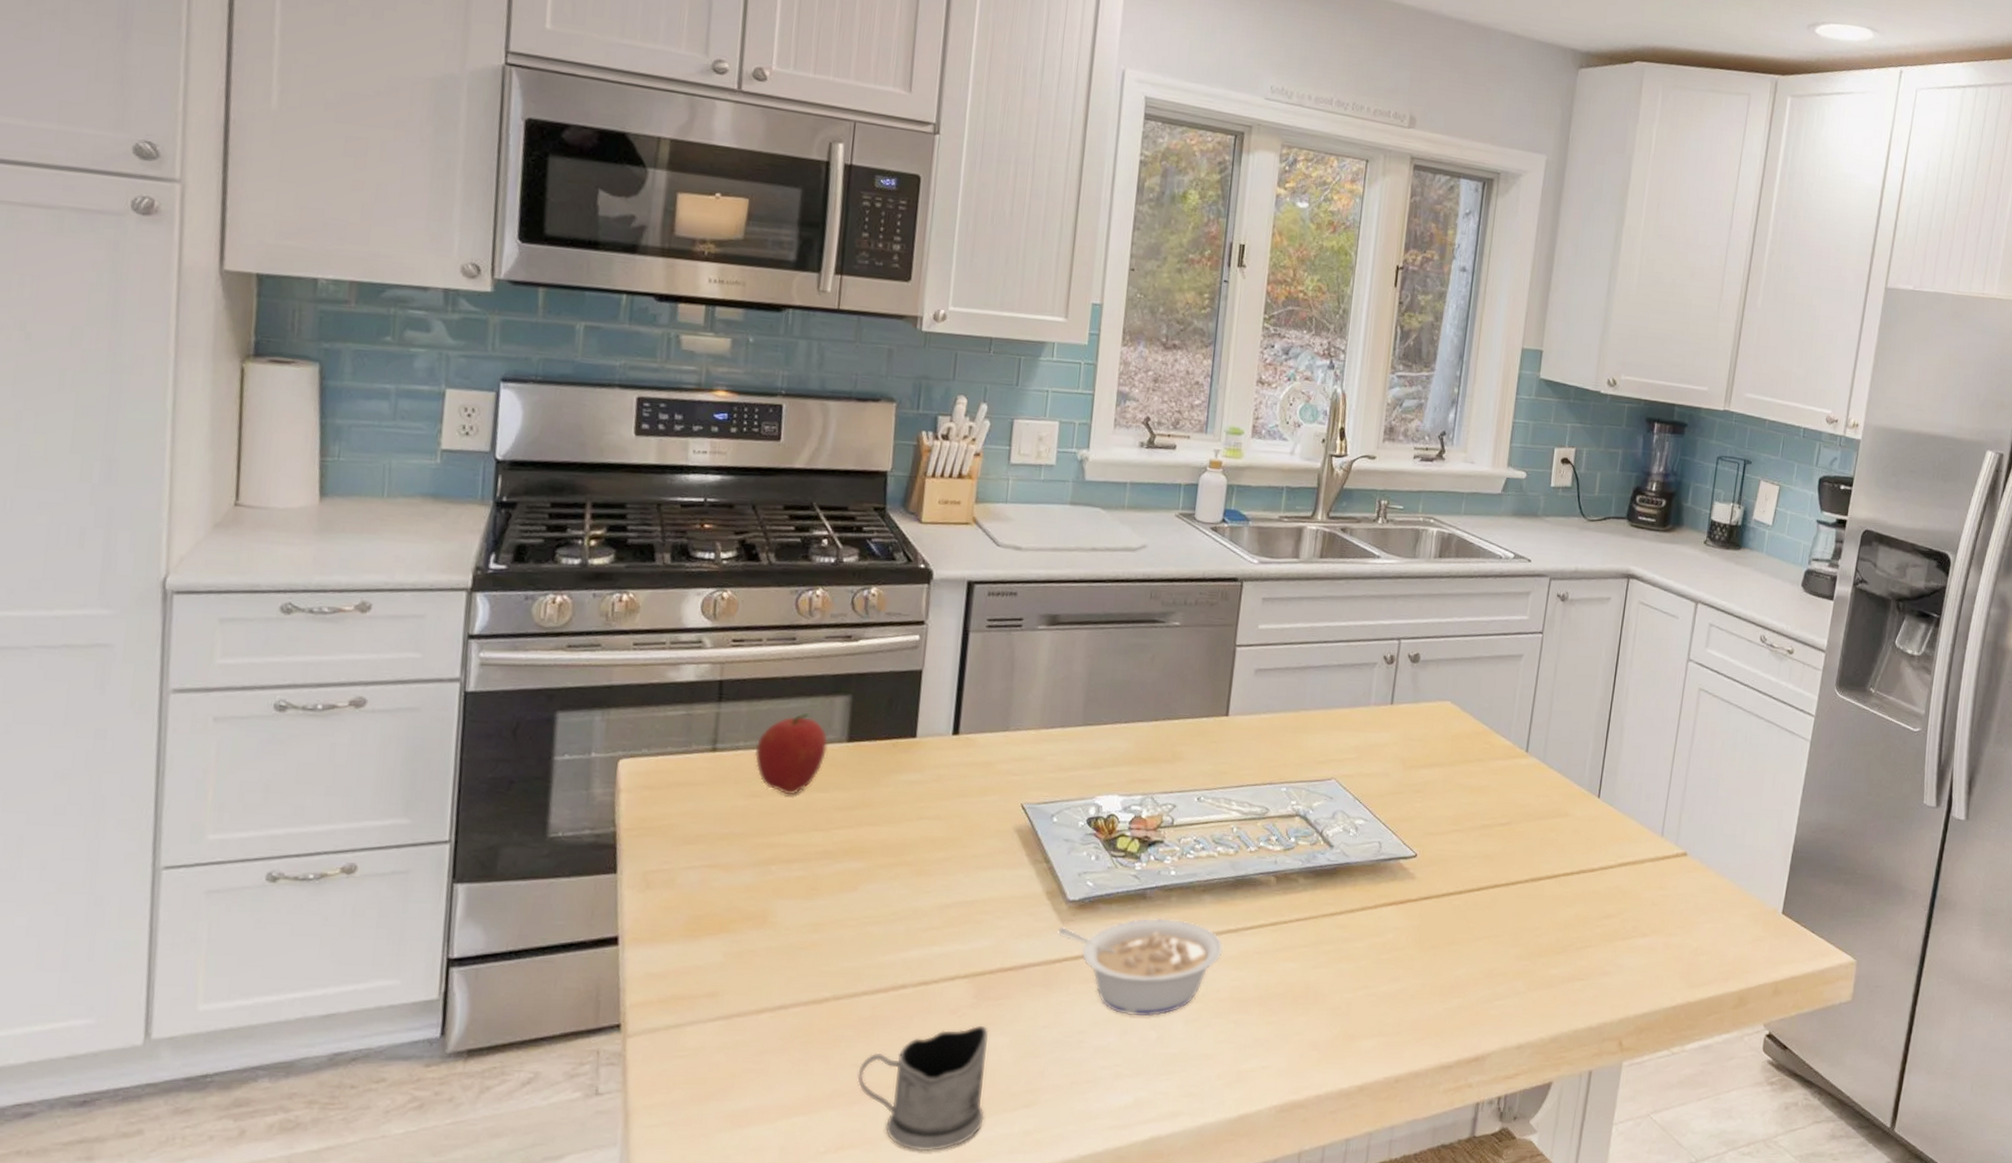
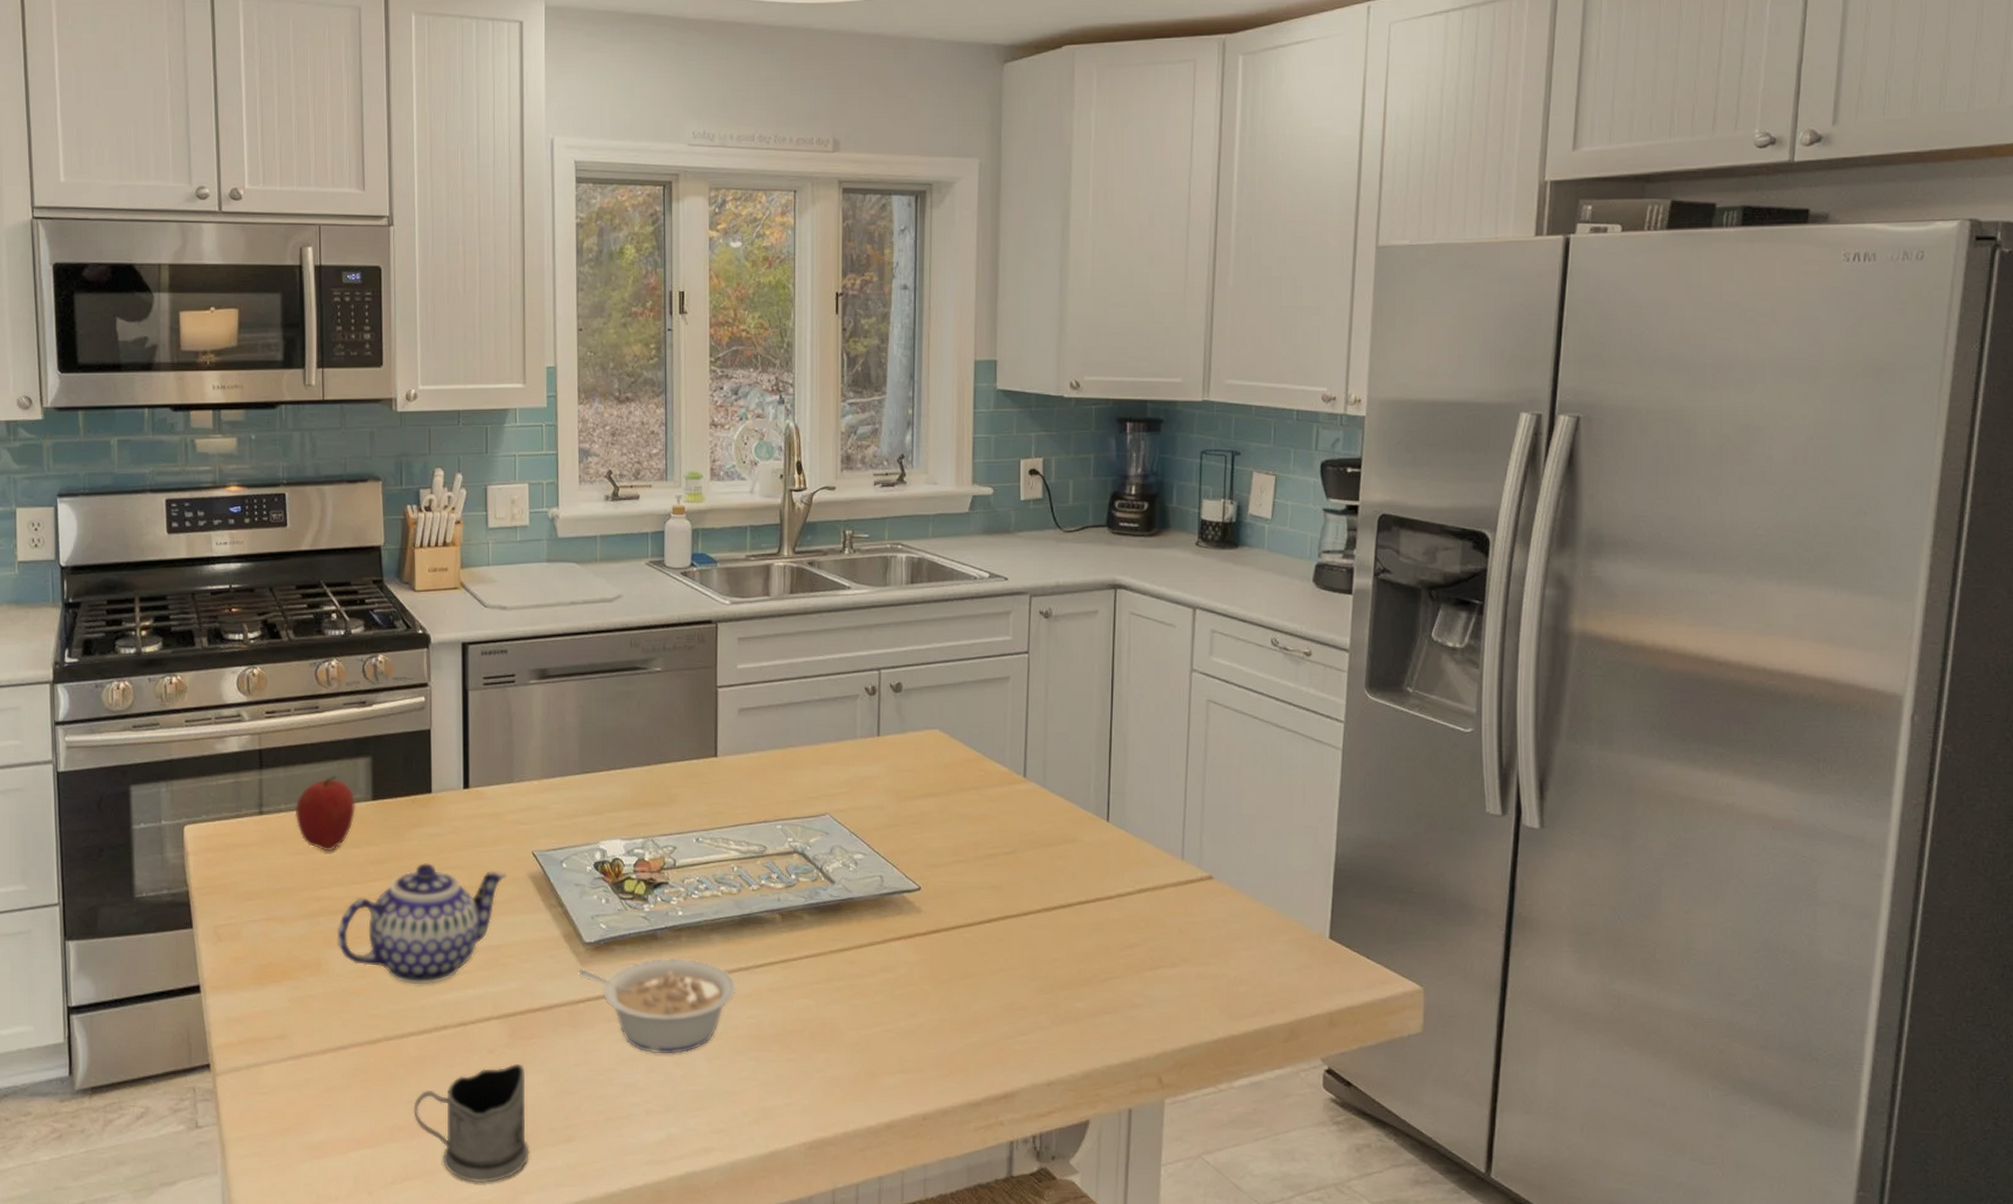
teapot: none [789,811,990,941] -> present [337,863,506,985]

